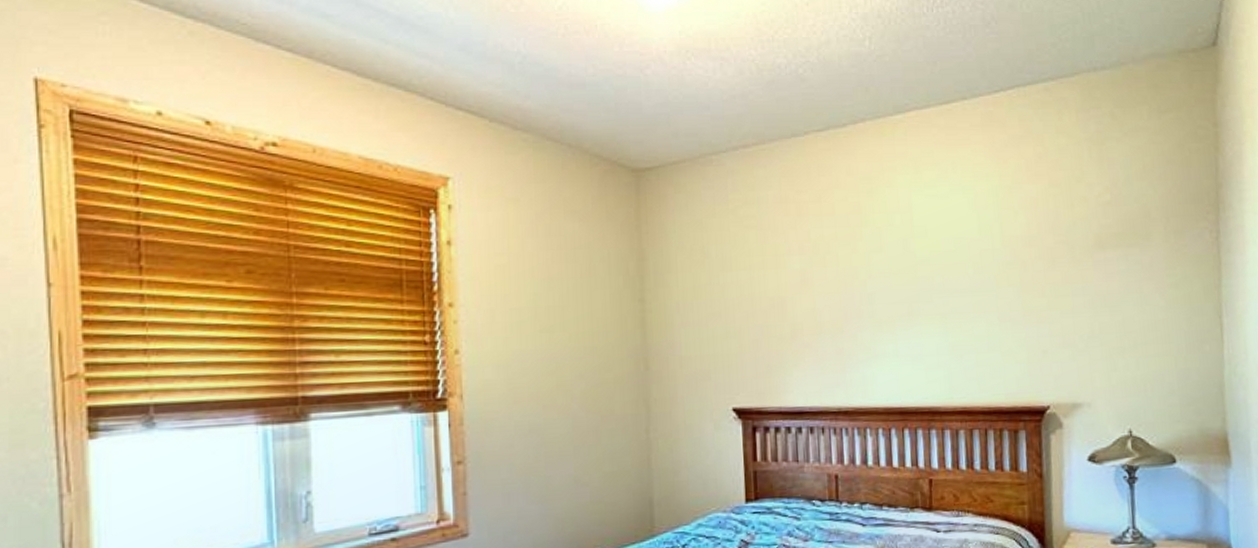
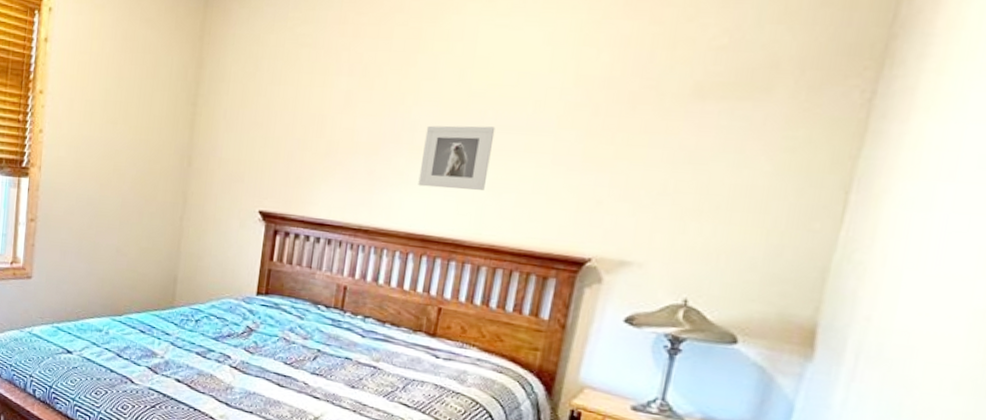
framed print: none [883,292,947,359] -> present [418,125,496,191]

